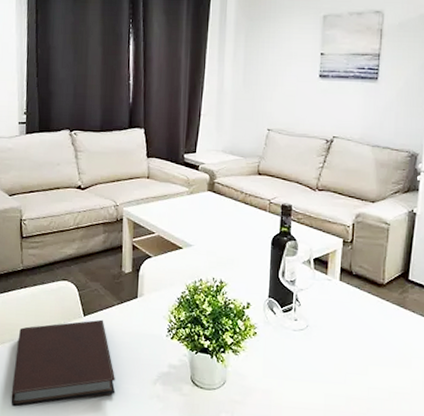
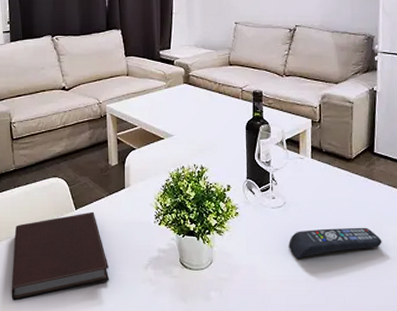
remote control: none [308,356,410,387] -> present [289,227,382,259]

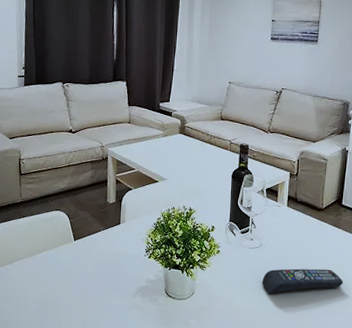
notebook: present [11,211,110,301] -> none [10,243,101,320]

